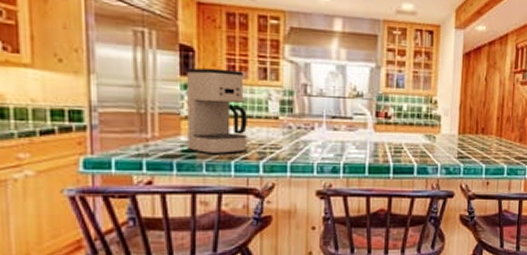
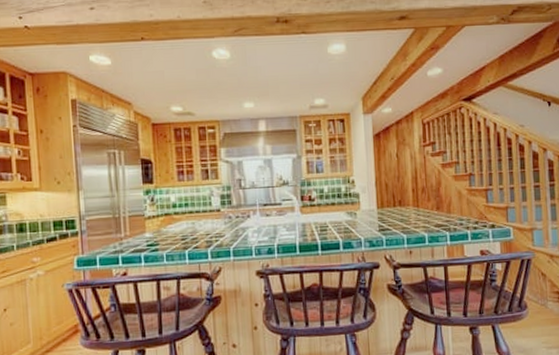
coffee maker: present [187,67,247,155] -> none [147,174,197,247]

